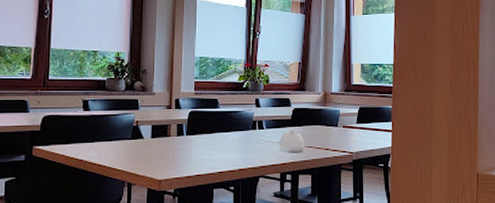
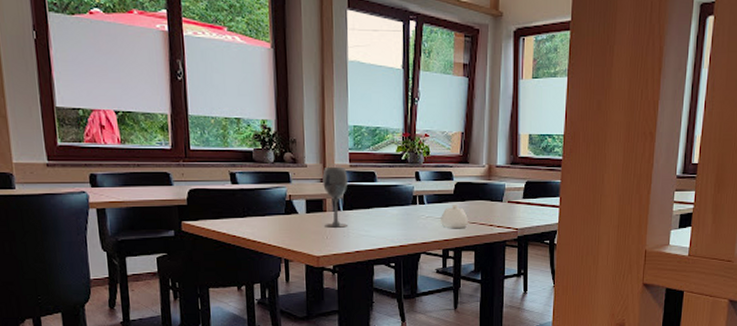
wine glass: none [168,94,193,152] -> present [322,166,349,228]

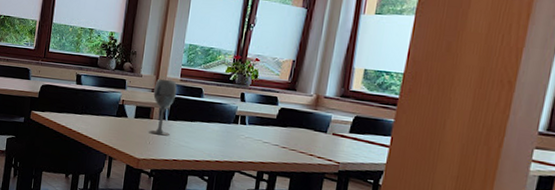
sugar bowl: present [439,204,469,229] -> none [258,129,289,154]

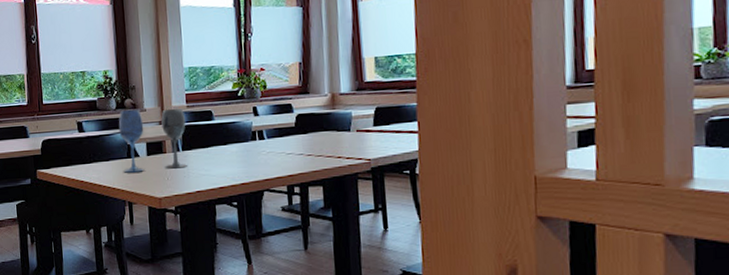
wineglass: none [110,71,138,132] -> present [118,109,145,173]

